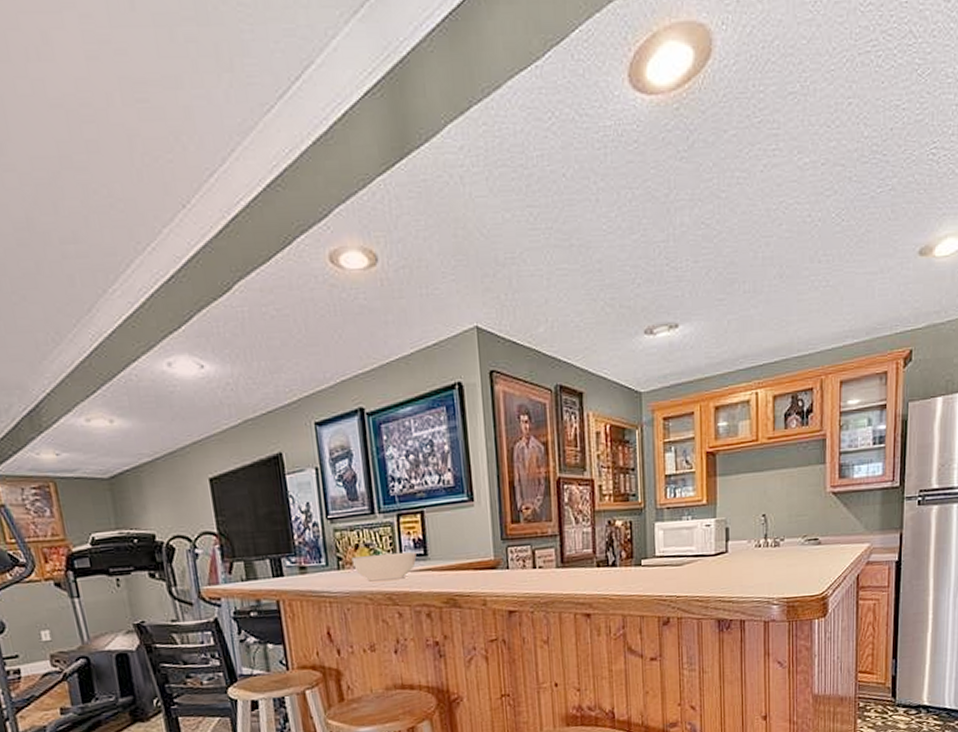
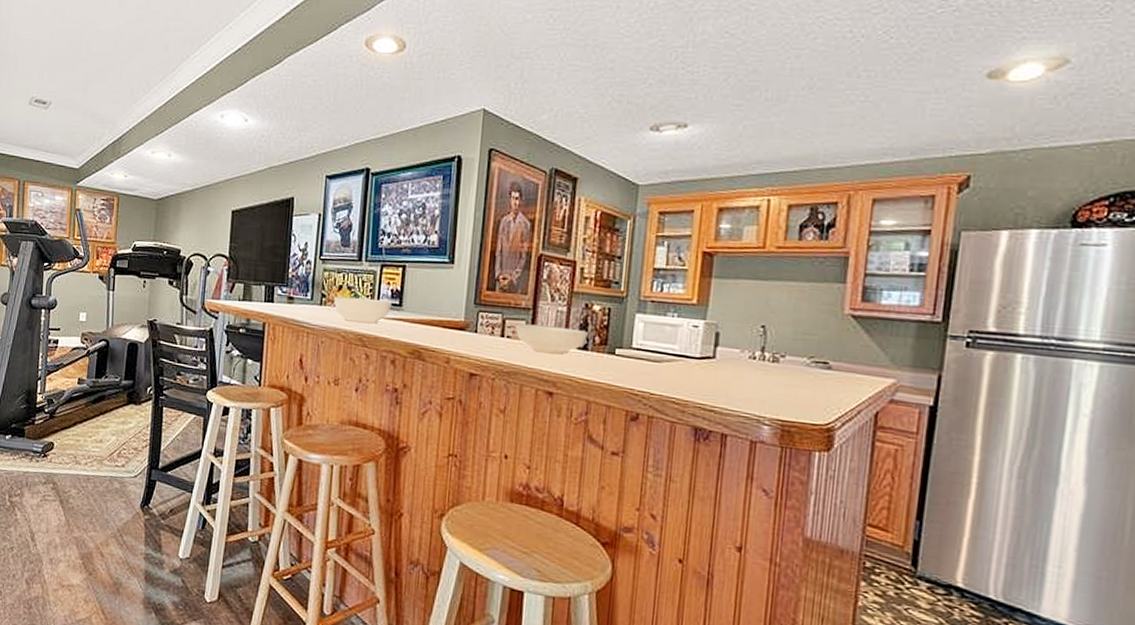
bowl: none [544,547,615,577] -> present [514,323,589,355]

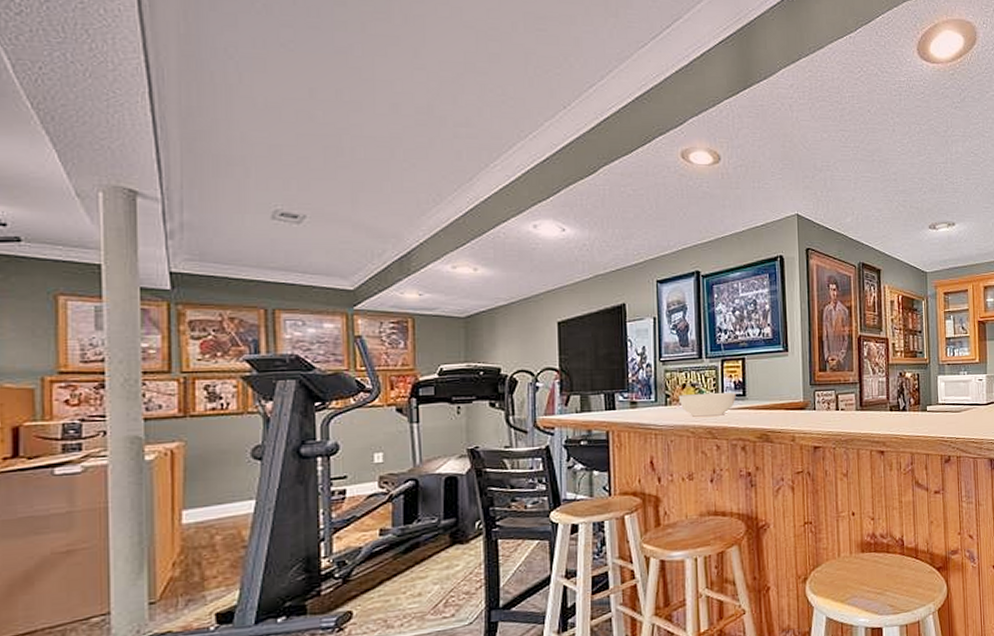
bowl: present [514,323,589,355] -> none [846,394,905,419]

